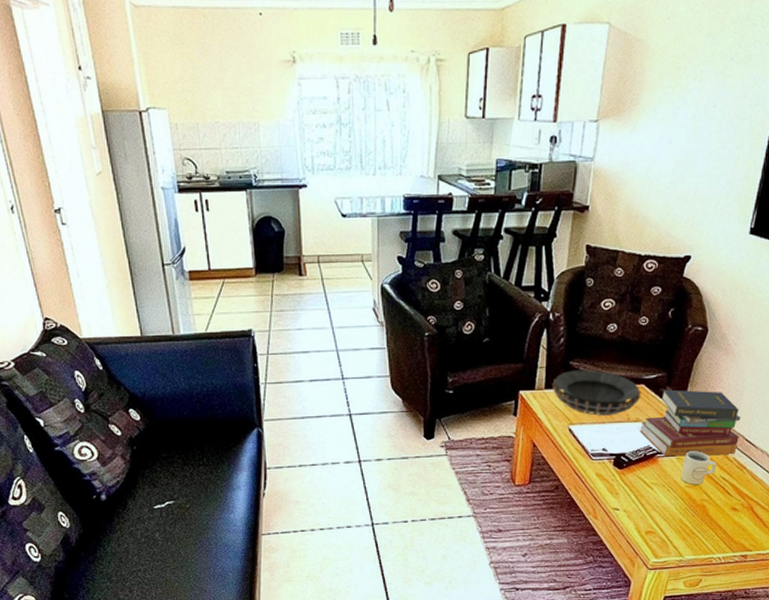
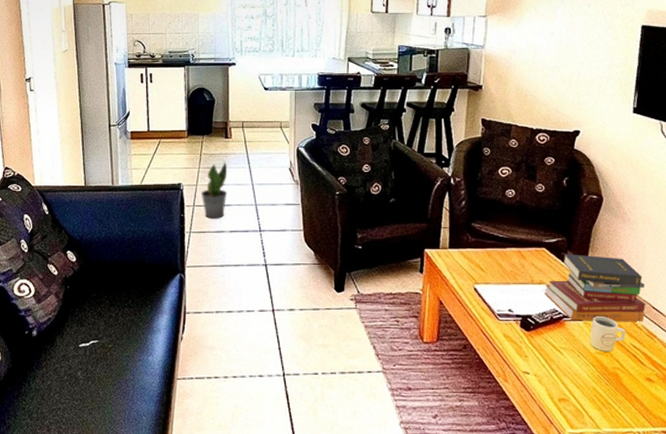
potted plant: none [275,303,305,368] -> present [201,162,228,219]
decorative bowl: present [552,369,642,416] -> none [456,231,543,277]

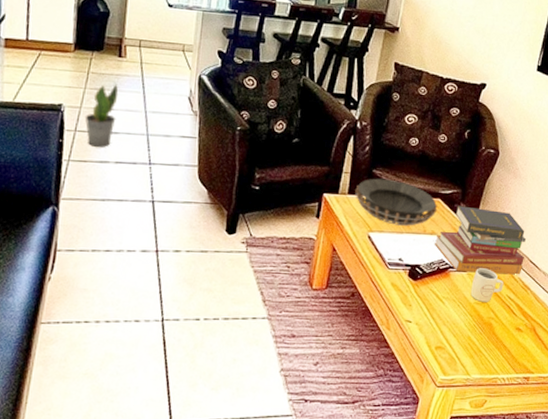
decorative bowl: none [456,231,543,277] -> present [355,178,438,226]

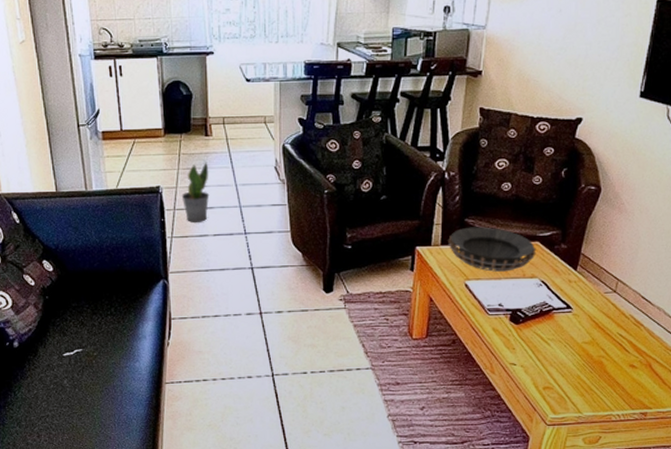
books: present [435,205,526,275] -> none [536,246,636,313]
mug: present [470,268,504,302] -> none [577,308,614,341]

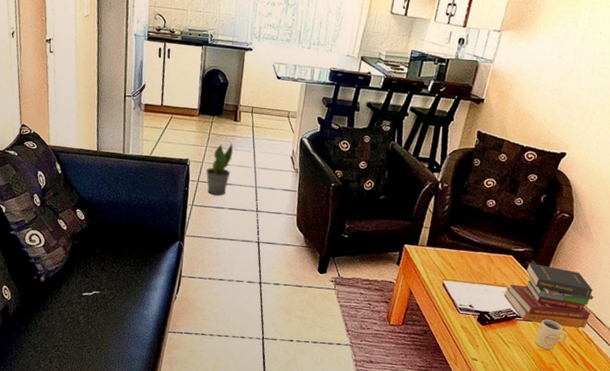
decorative bowl: present [448,227,537,272] -> none [433,234,510,278]
books: none [536,246,636,313] -> present [504,262,593,329]
mug: none [577,308,614,341] -> present [535,319,568,350]

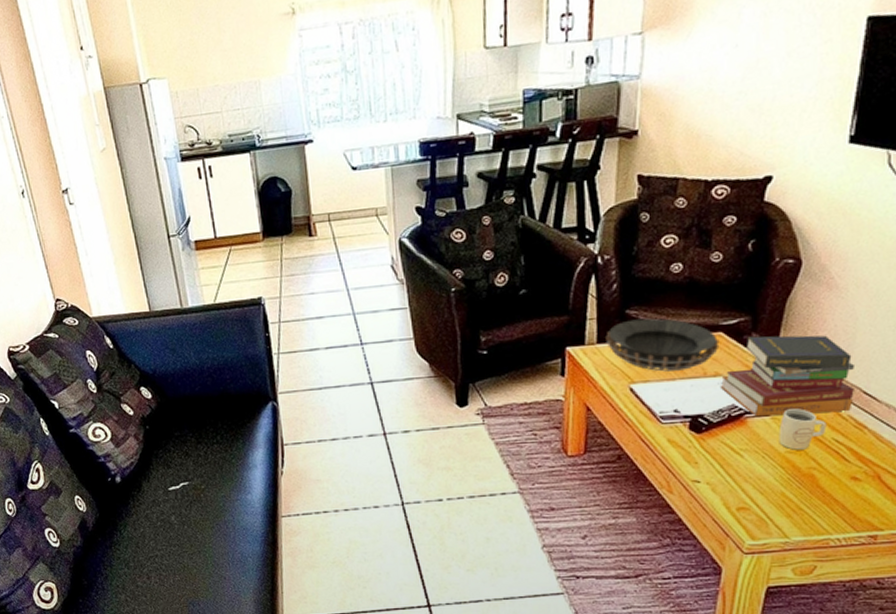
potted plant: present [206,143,233,196] -> none [286,265,318,335]
decorative bowl: none [433,234,510,278] -> present [606,318,720,372]

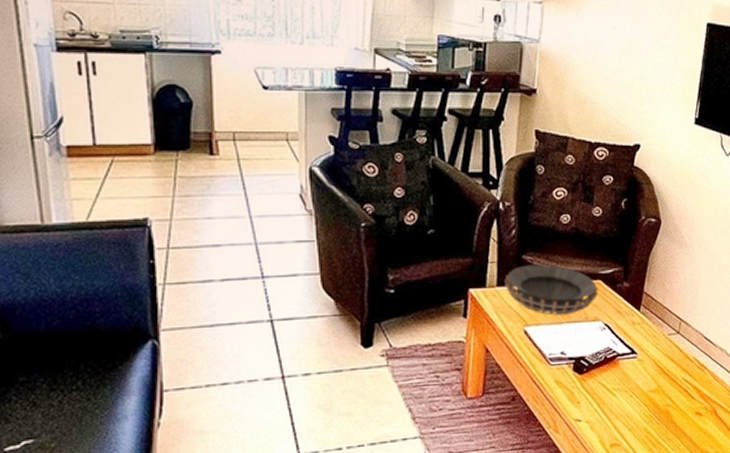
books: present [721,335,854,417] -> none [599,285,698,359]
mug: present [778,408,827,450] -> none [643,351,678,389]

